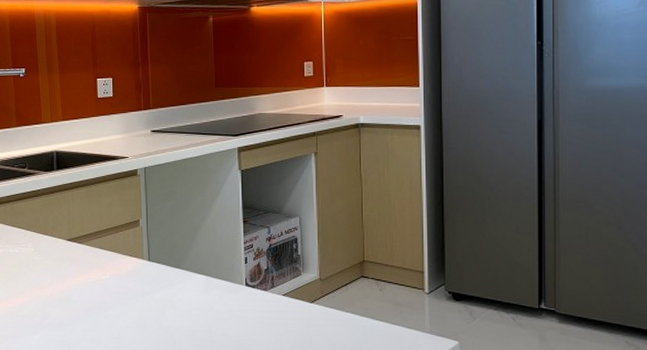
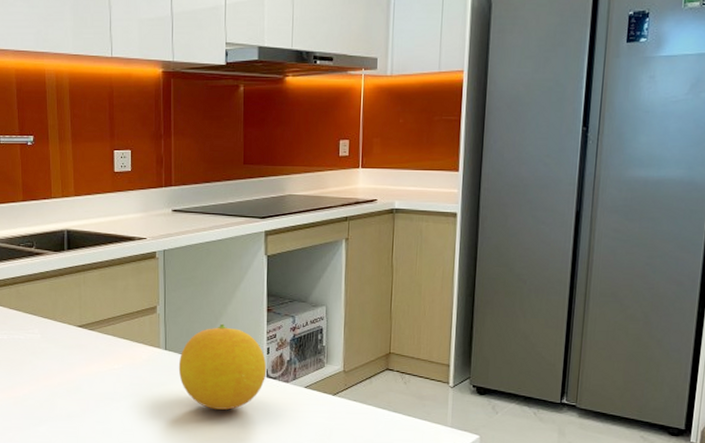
fruit: none [161,235,245,318] -> present [178,323,267,410]

